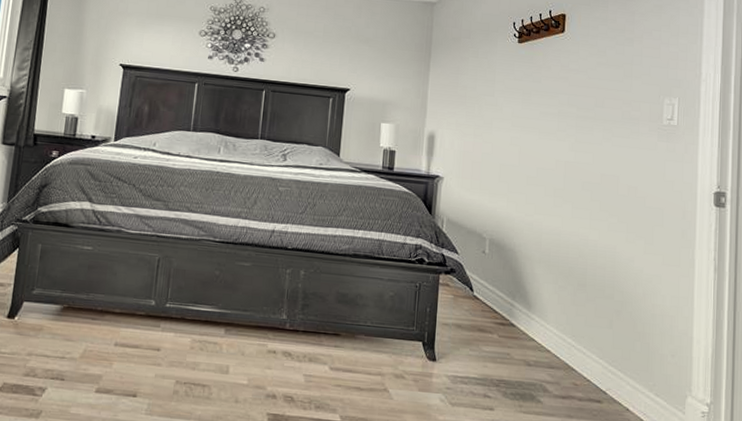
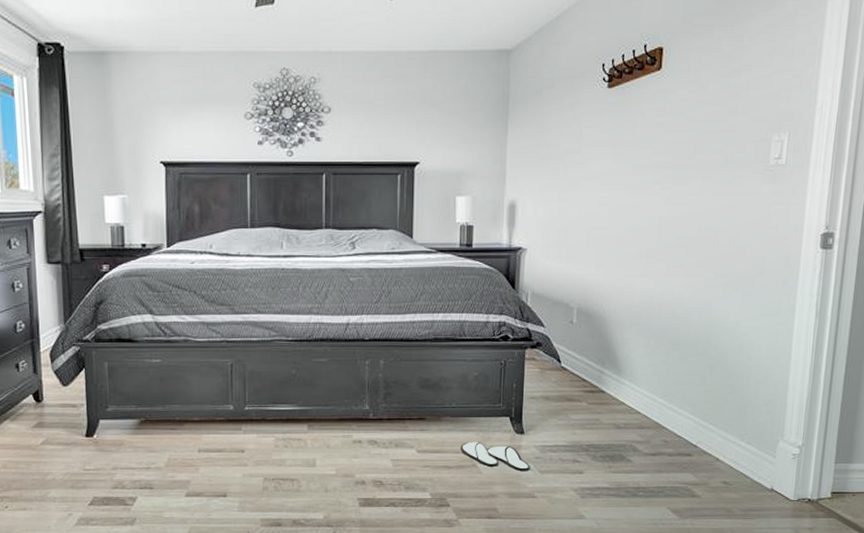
slippers: none [373,364,442,401] -> present [460,442,531,471]

